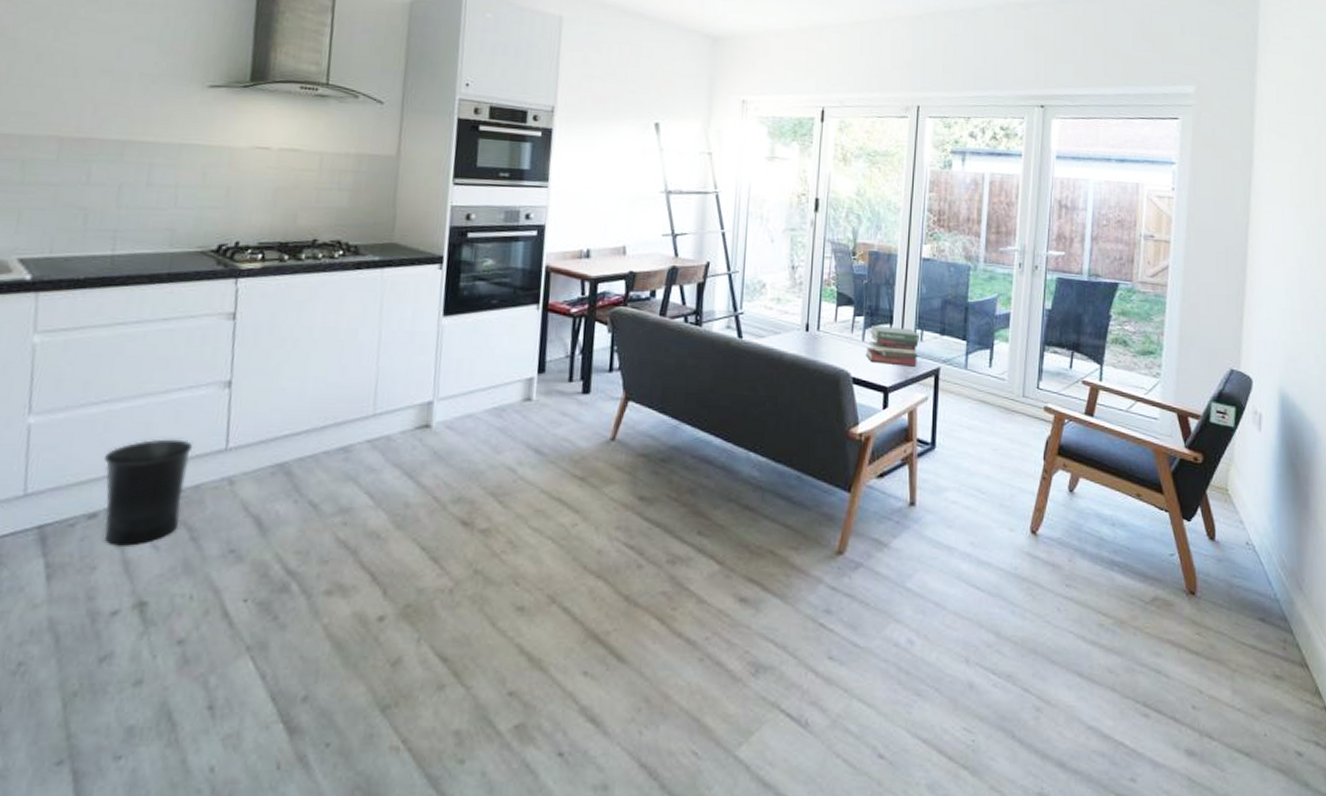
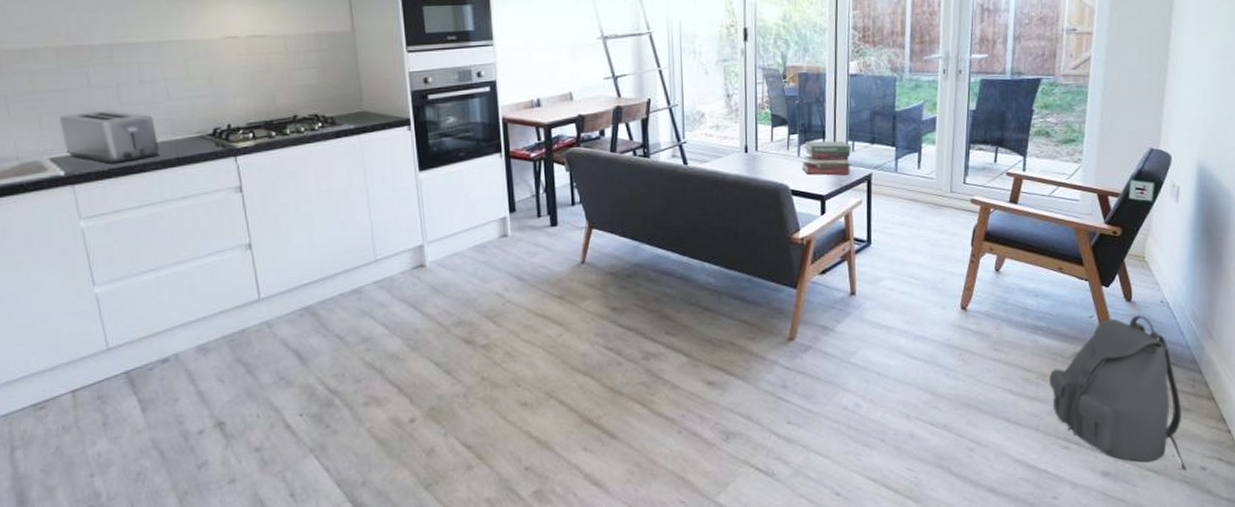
toaster: none [40,211,152,274] -> present [60,110,159,165]
waste bin: present [104,439,193,546] -> none [163,295,235,382]
backpack: none [1126,556,1280,755] -> present [1048,314,1186,471]

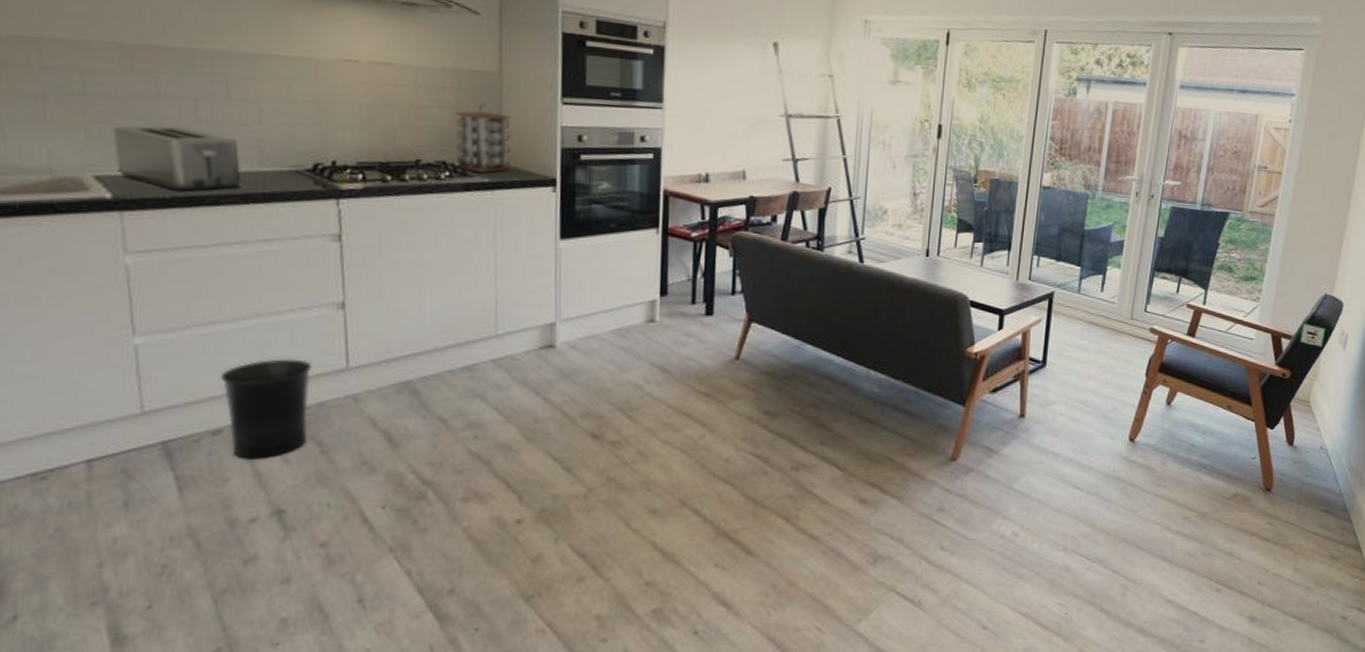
waste bin: none [163,295,235,382] -> present [221,359,313,459]
spice rack: none [321,60,371,121] -> present [456,103,511,174]
books: present [802,140,851,175] -> none [984,250,1036,291]
backpack: present [1048,314,1186,471] -> none [1207,459,1331,619]

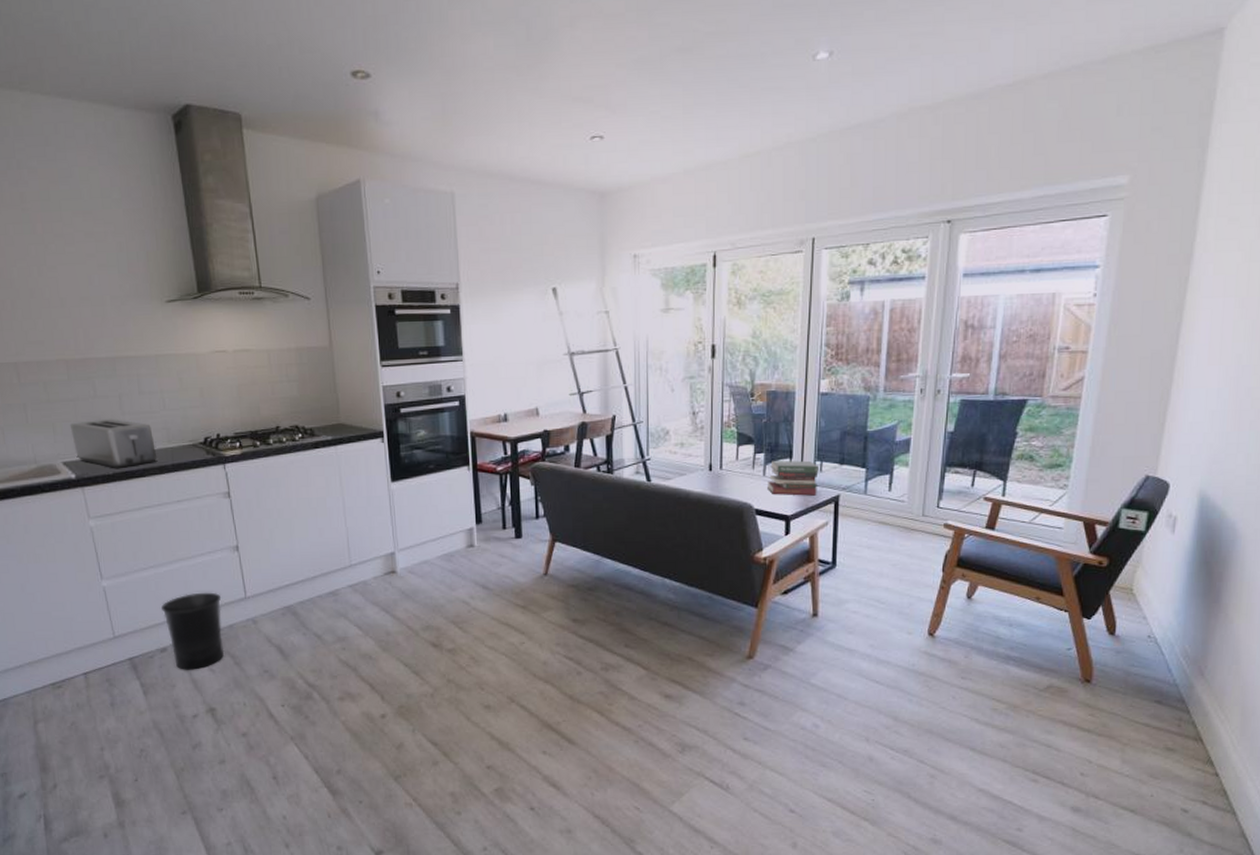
spice rack: present [456,103,511,174] -> none [301,374,347,433]
books: none [984,250,1036,291] -> present [768,460,819,496]

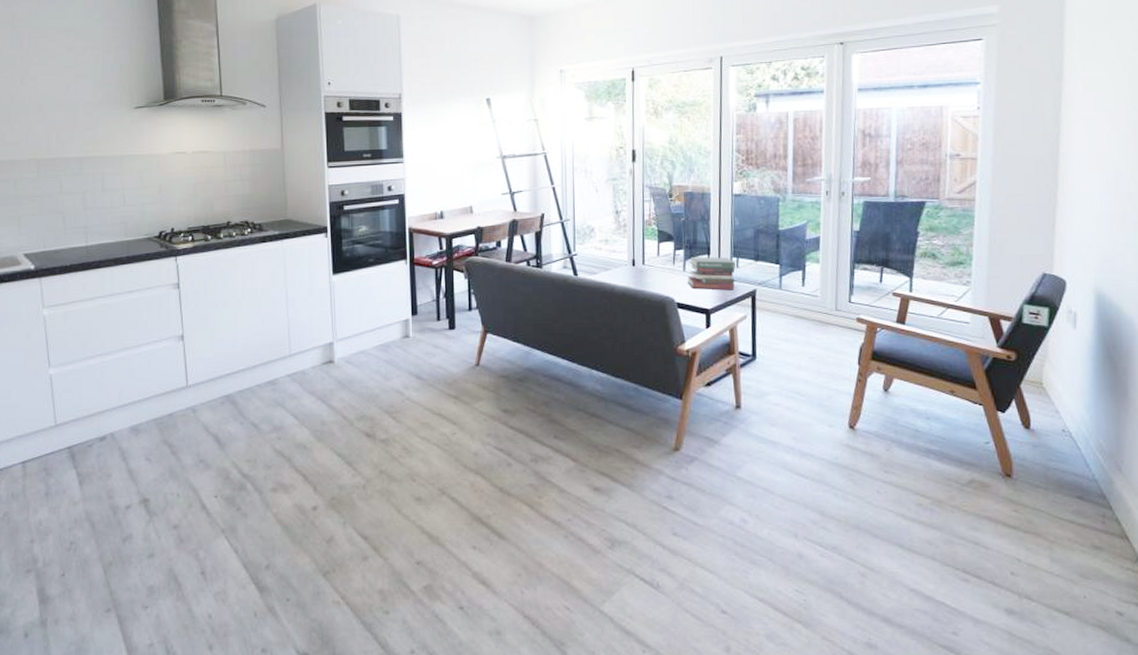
toaster: present [71,418,157,469] -> none [35,213,113,261]
waste bin: present [161,592,225,670] -> none [105,380,164,459]

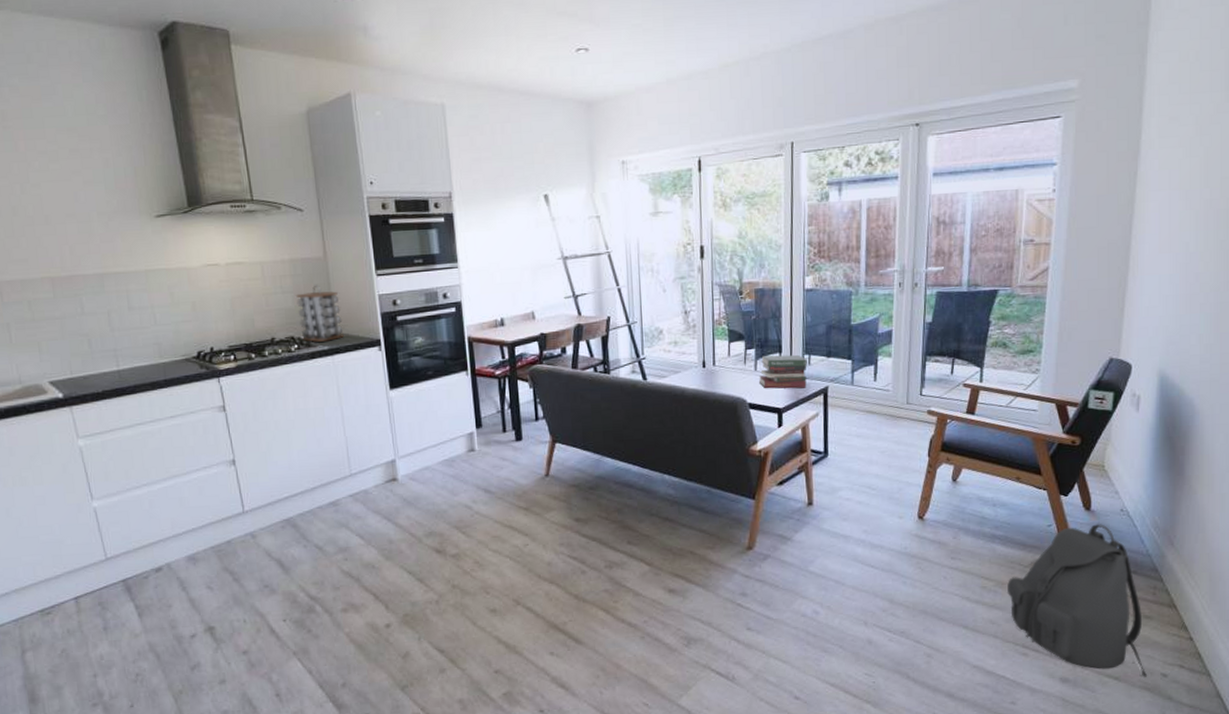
spice rack: none [253,174,294,228] -> present [296,285,344,343]
backpack: none [944,443,1101,614] -> present [1006,523,1147,677]

